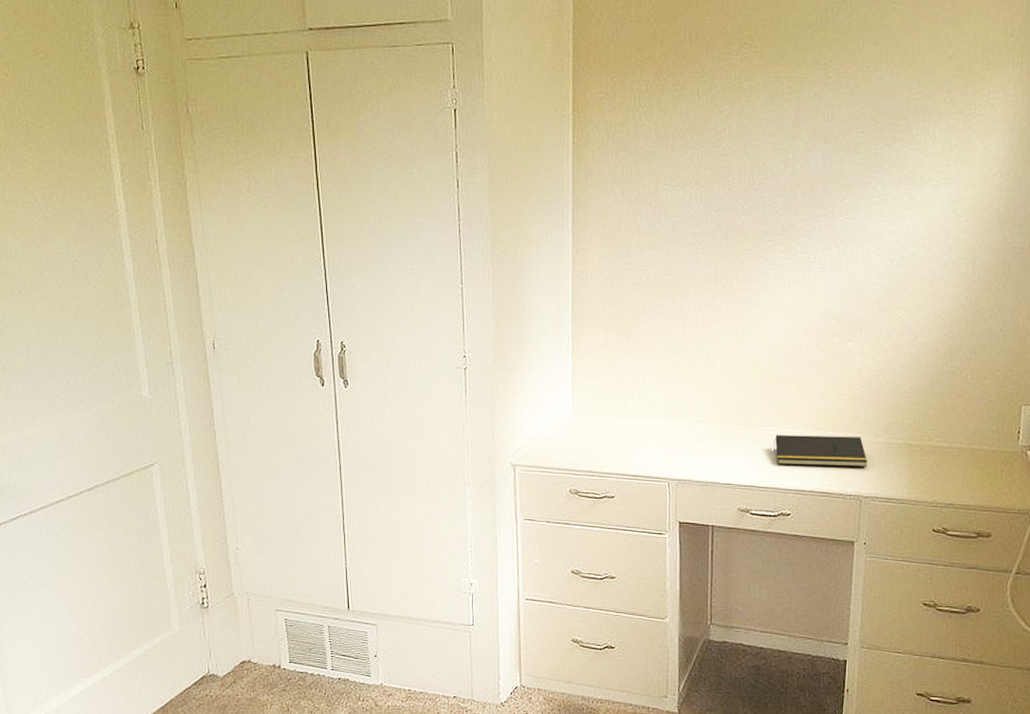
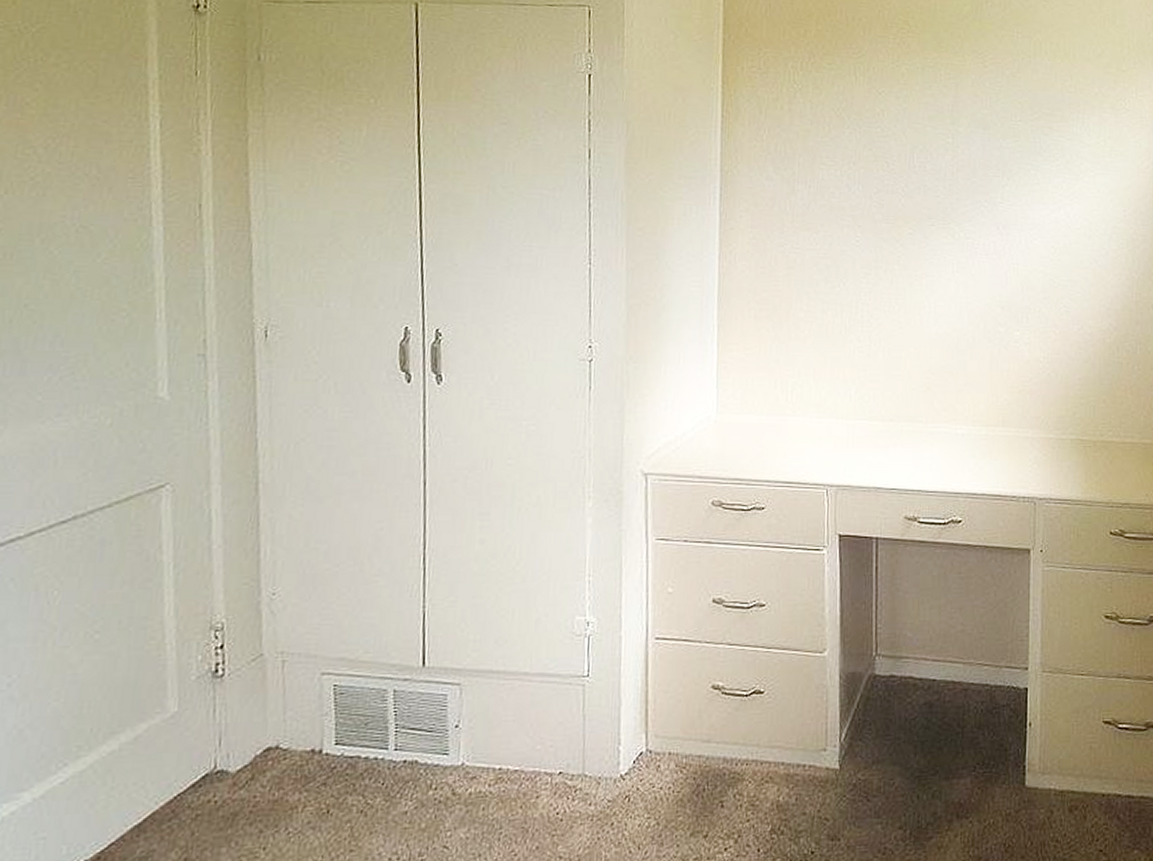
notepad: present [773,435,867,467] -> none [941,432,1040,466]

